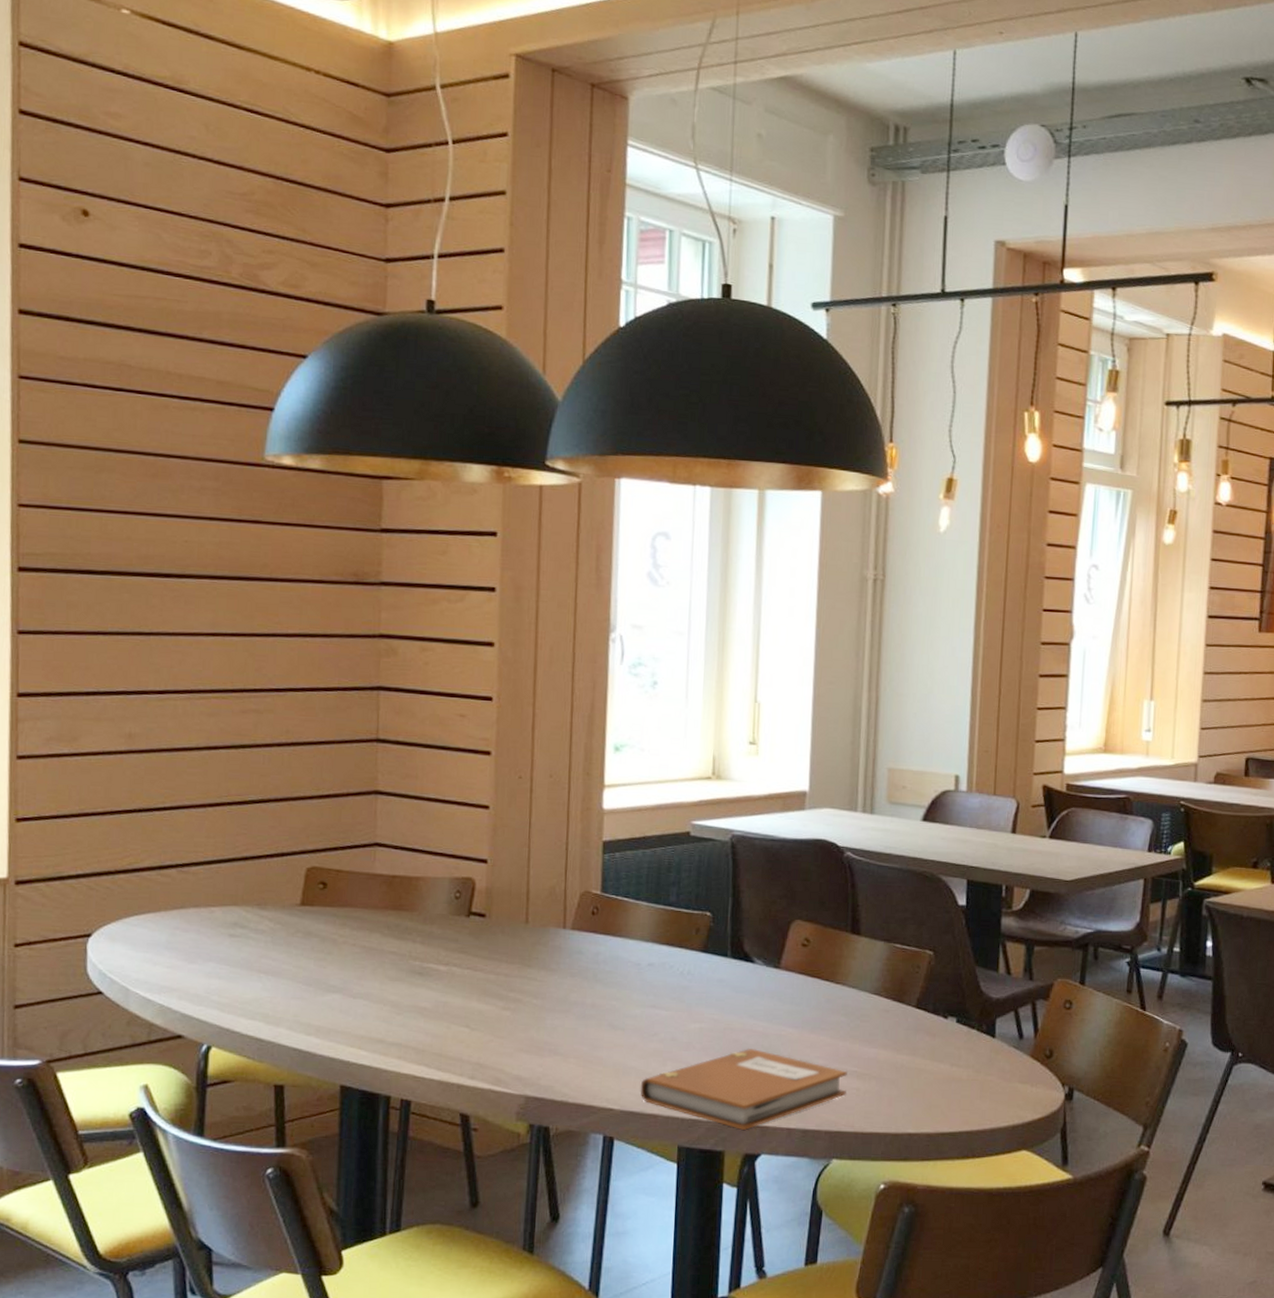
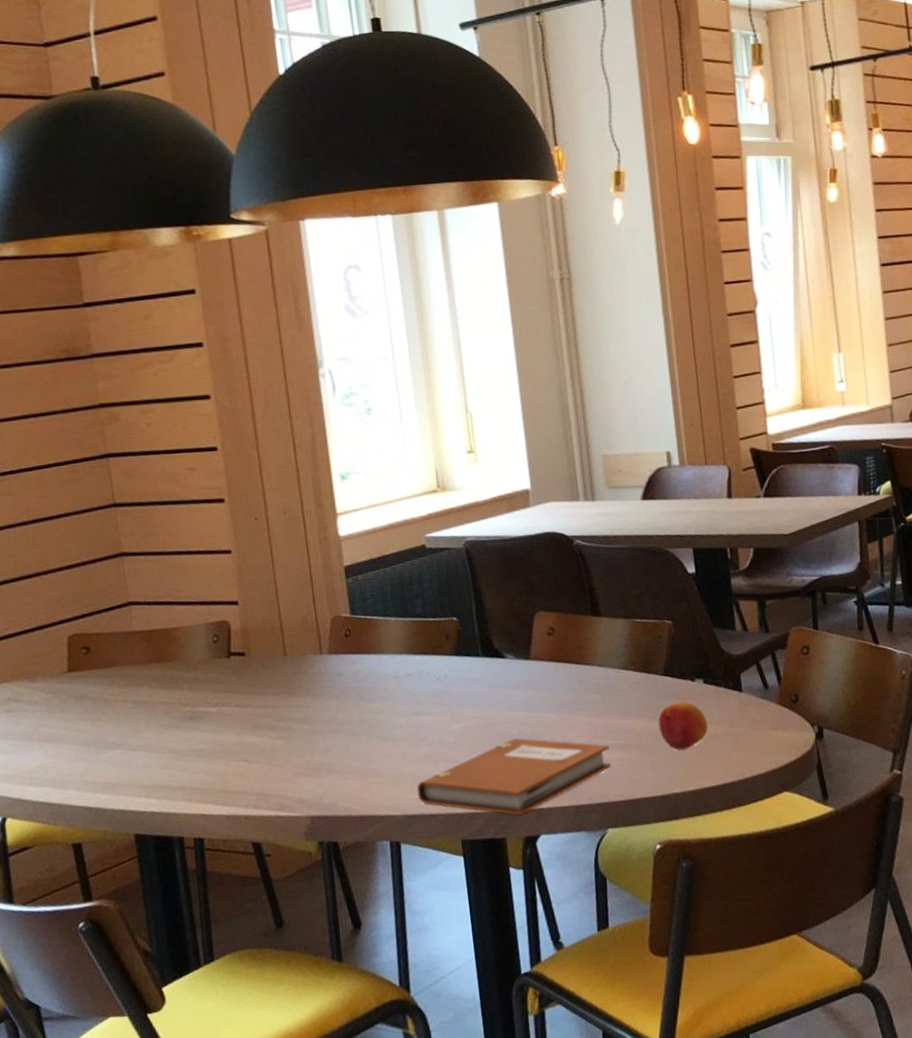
fruit: none [902,1037,954,1089] -> present [658,701,709,750]

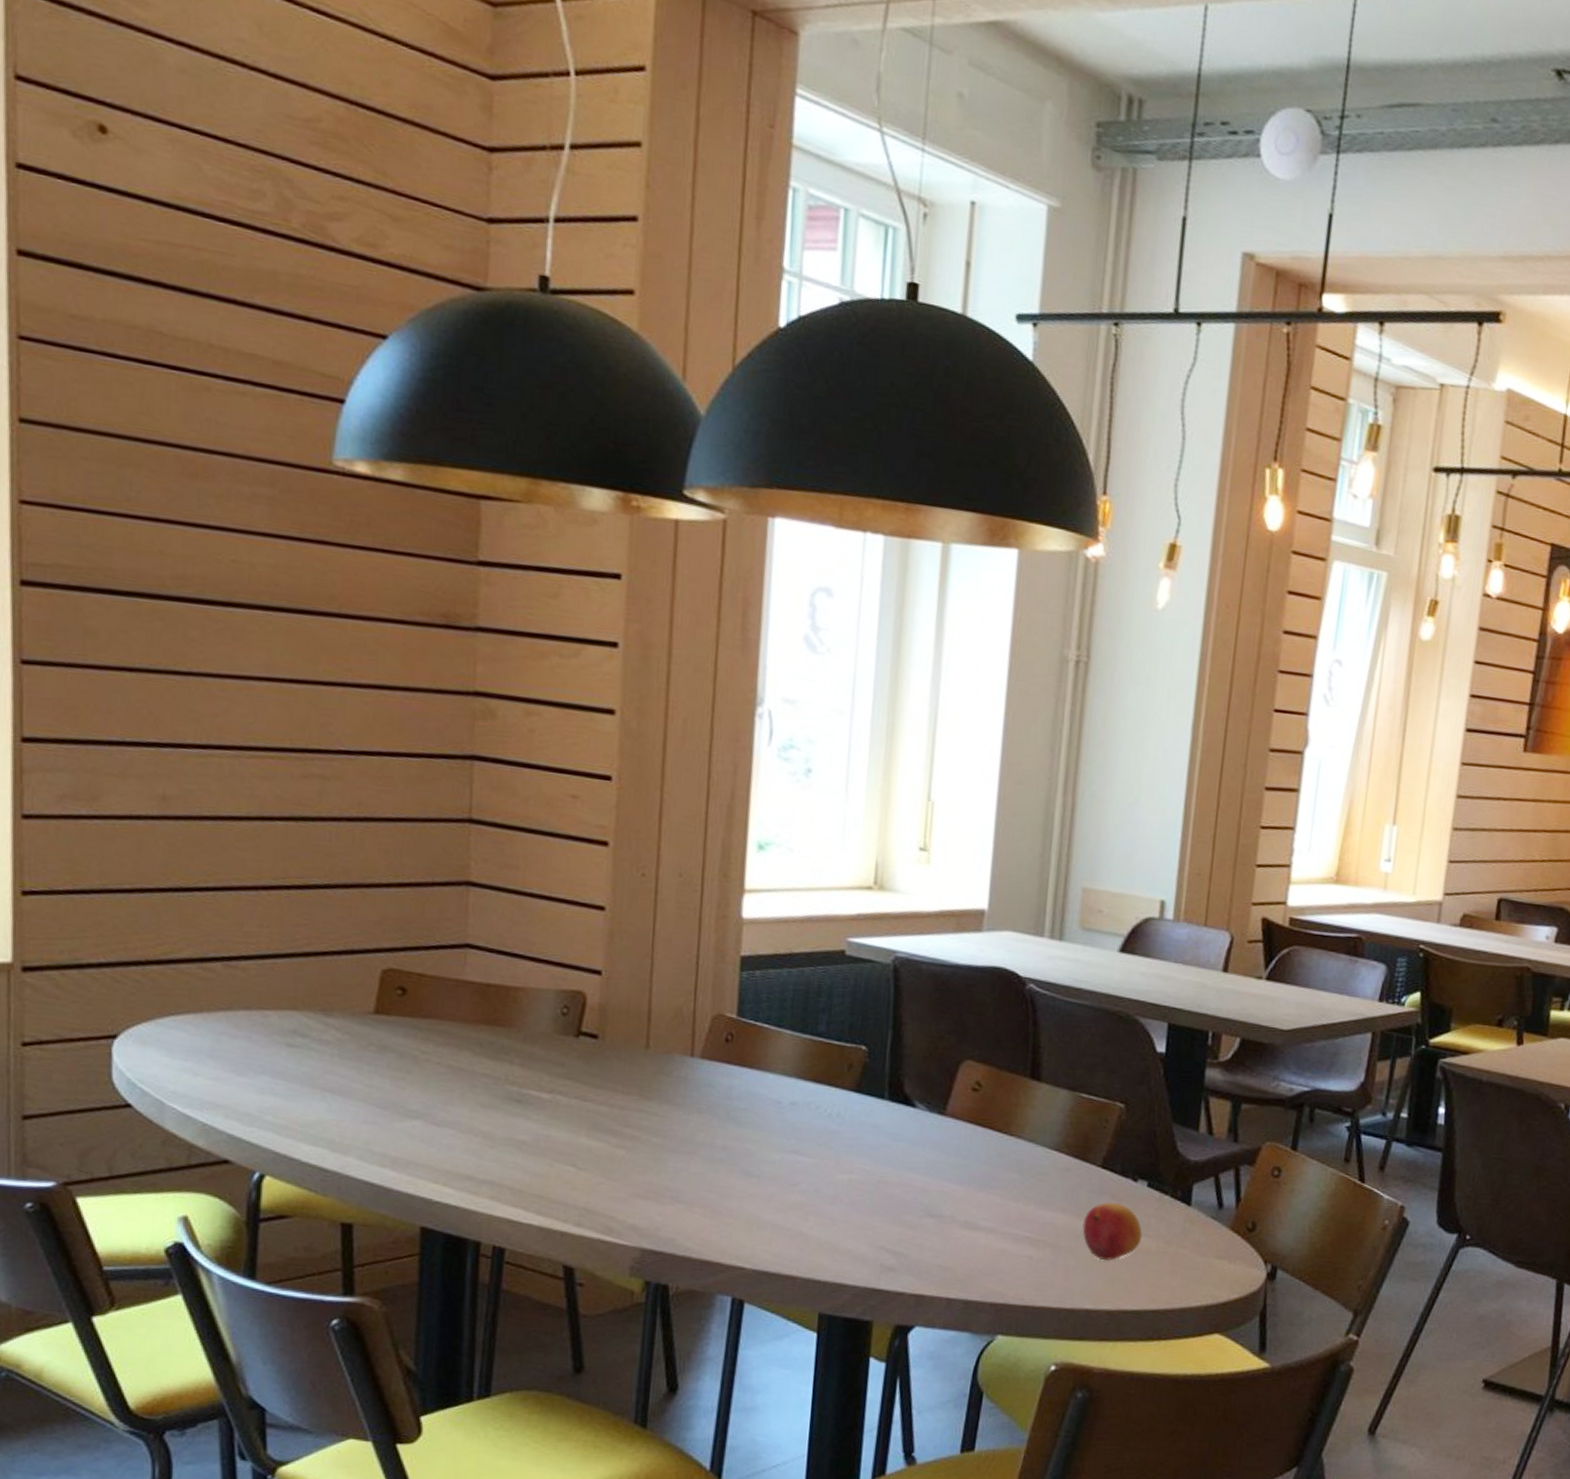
notebook: present [417,738,611,815] -> none [776,1204,1019,1298]

